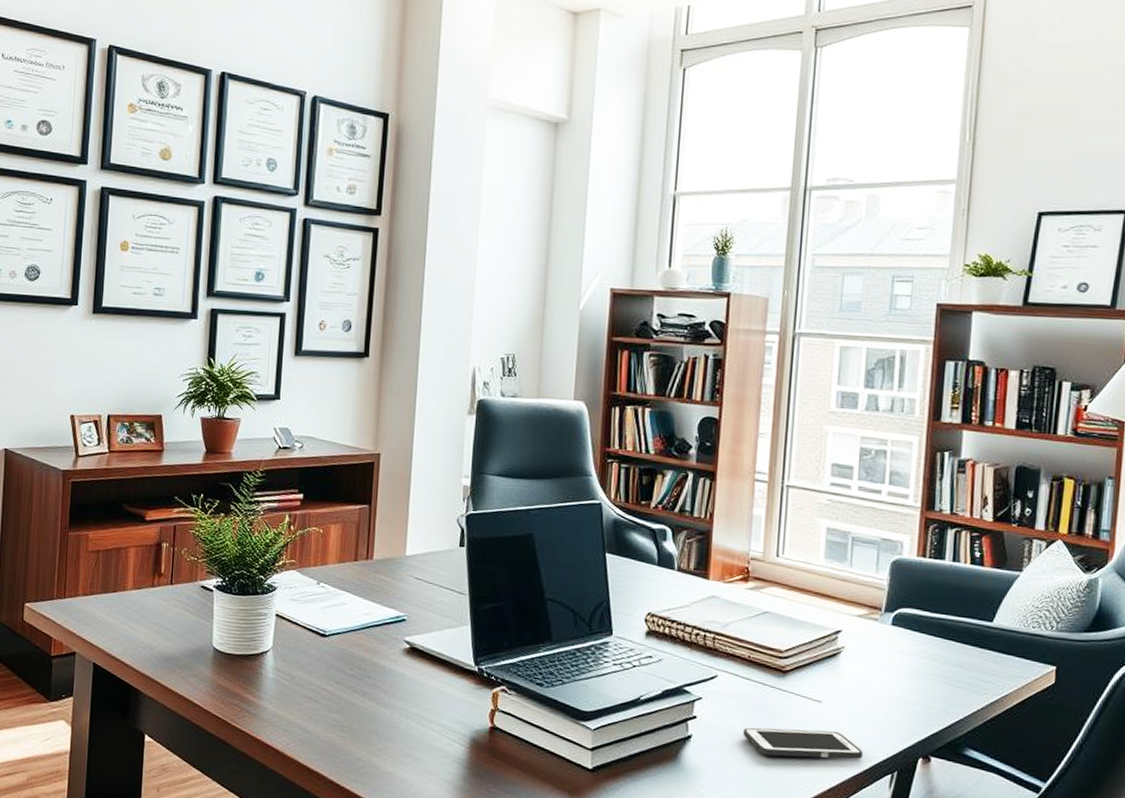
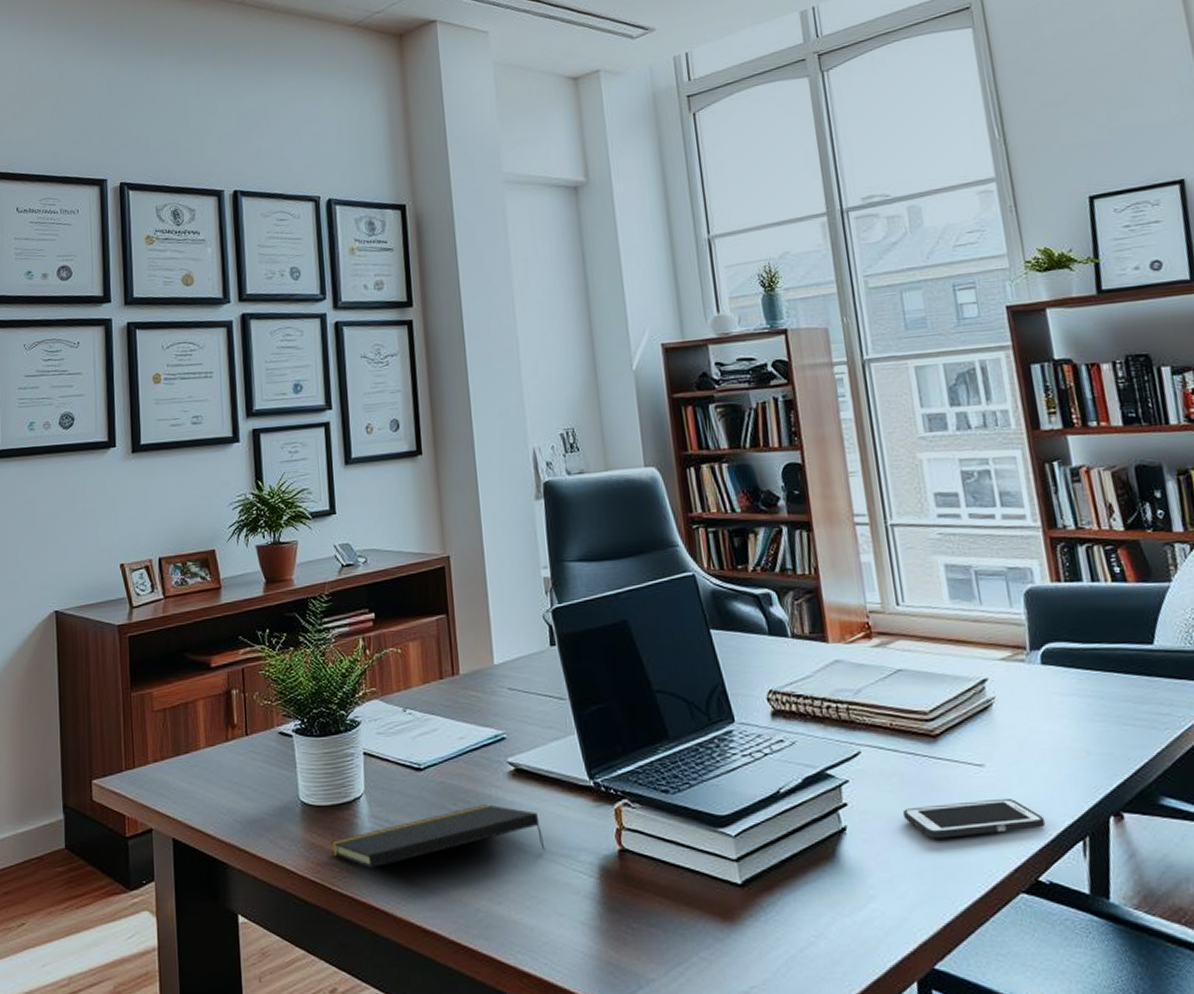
notepad: none [235,673,426,719] -> present [330,804,545,868]

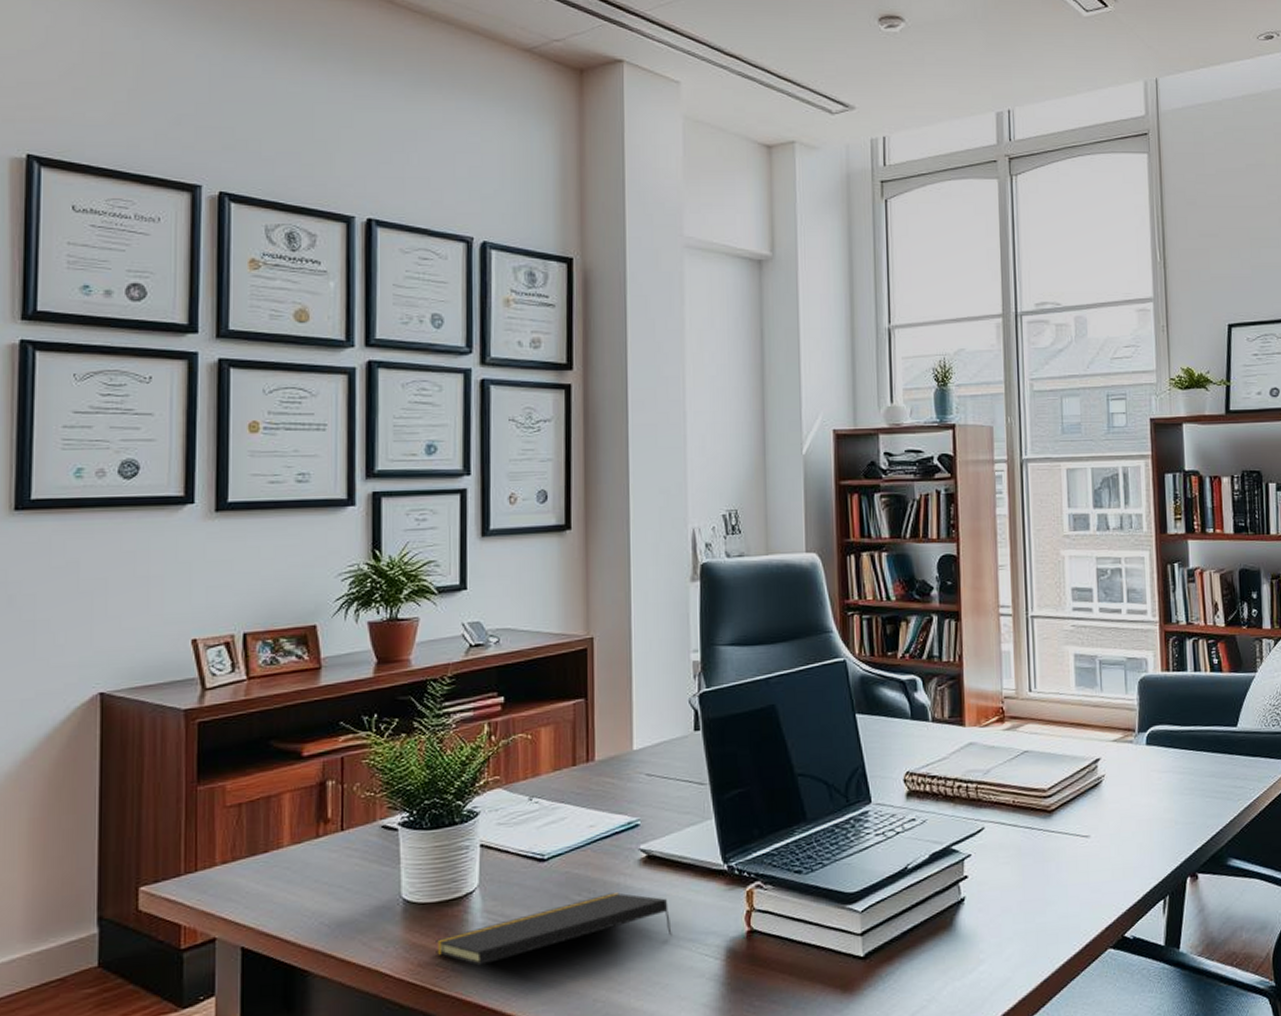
cell phone: present [903,798,1046,839] -> none [1017,864,1135,905]

